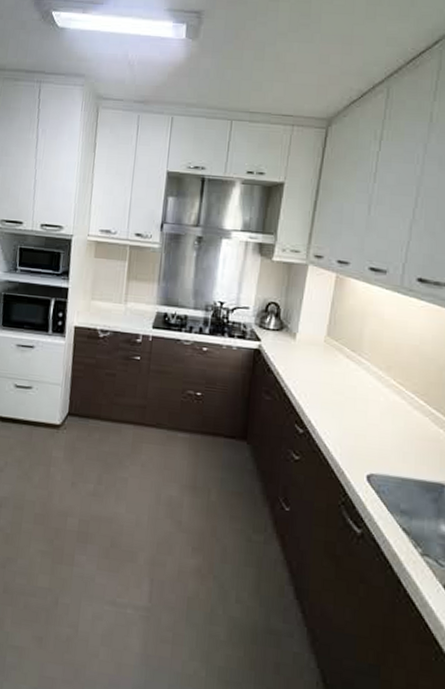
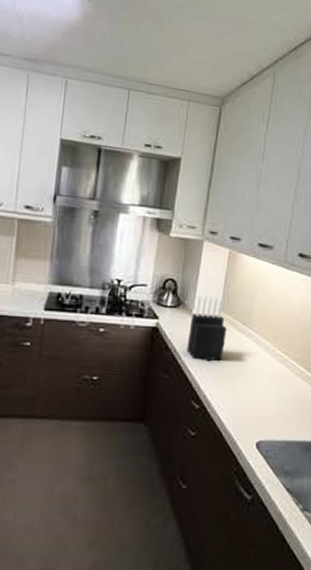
knife block: none [290,319,334,387] -> present [186,295,227,362]

